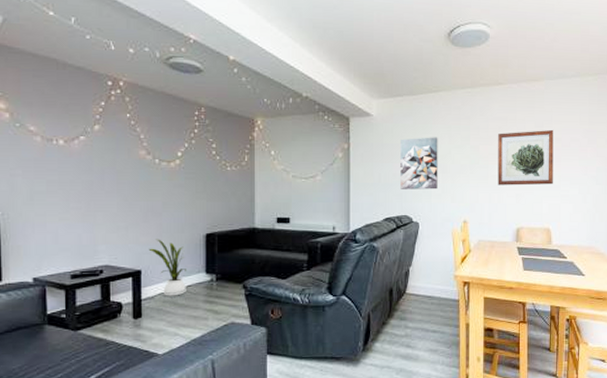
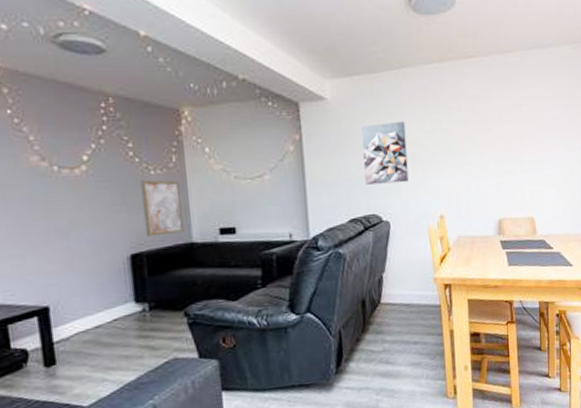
house plant: present [148,239,186,296] -> none [56,266,112,336]
wall art: none [219,175,250,220] -> present [140,180,185,237]
wall art: present [498,129,554,186] -> none [472,106,535,173]

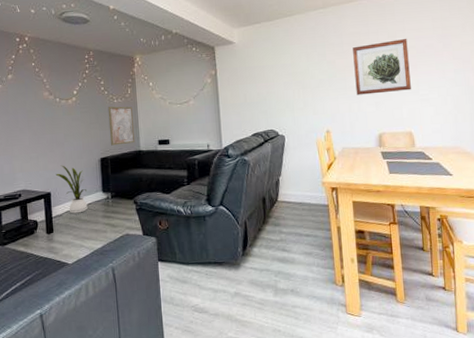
house plant: none [56,266,112,336] -> present [55,165,88,214]
wall art: present [362,121,408,185] -> none [262,56,299,107]
wall art: none [472,106,535,173] -> present [353,38,411,95]

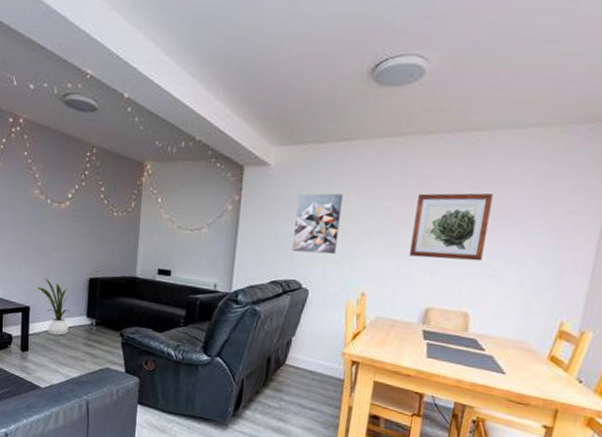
wall art: present [107,106,135,146] -> none [103,219,135,267]
wall art: none [262,56,299,107] -> present [292,193,343,255]

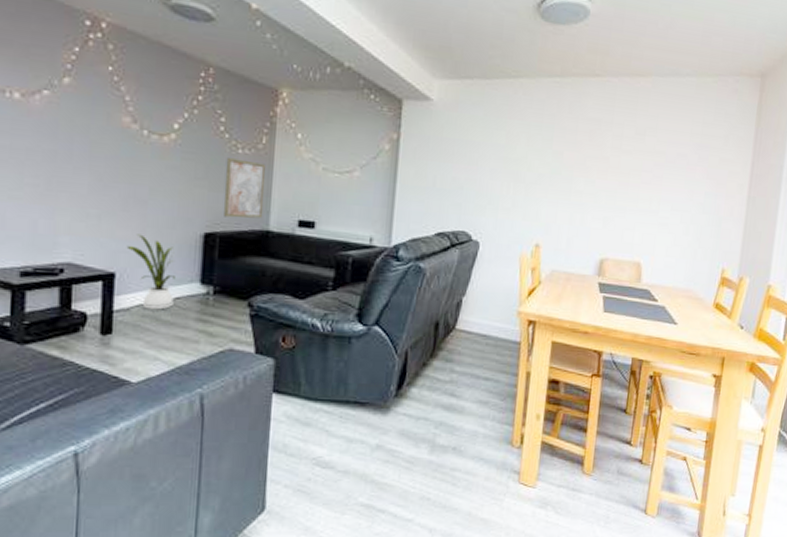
wall art: none [103,219,135,267] -> present [224,158,267,219]
wall art: present [292,193,343,255] -> none [460,133,513,202]
wall art: present [409,193,493,261] -> none [582,138,658,209]

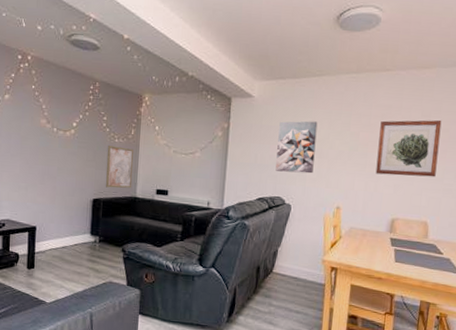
house plant: present [126,234,175,310] -> none [43,200,74,253]
wall art: none [460,133,513,202] -> present [275,121,318,174]
wall art: none [582,138,658,209] -> present [375,120,442,177]

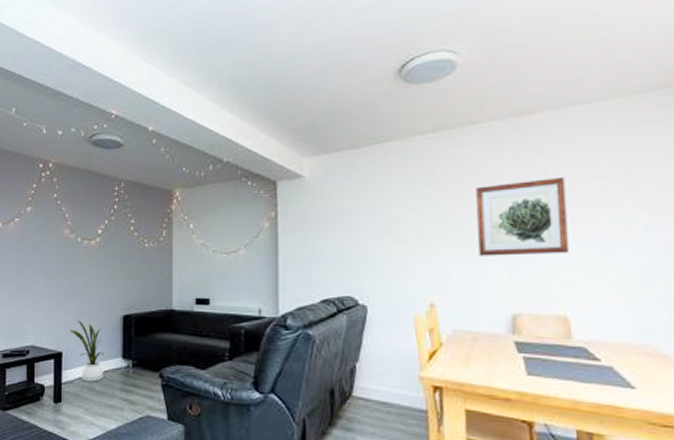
house plant: none [43,200,74,253] -> present [69,320,104,382]
wall art: present [106,146,134,188] -> none [136,252,167,301]
wall art: present [275,121,318,174] -> none [340,197,391,264]

